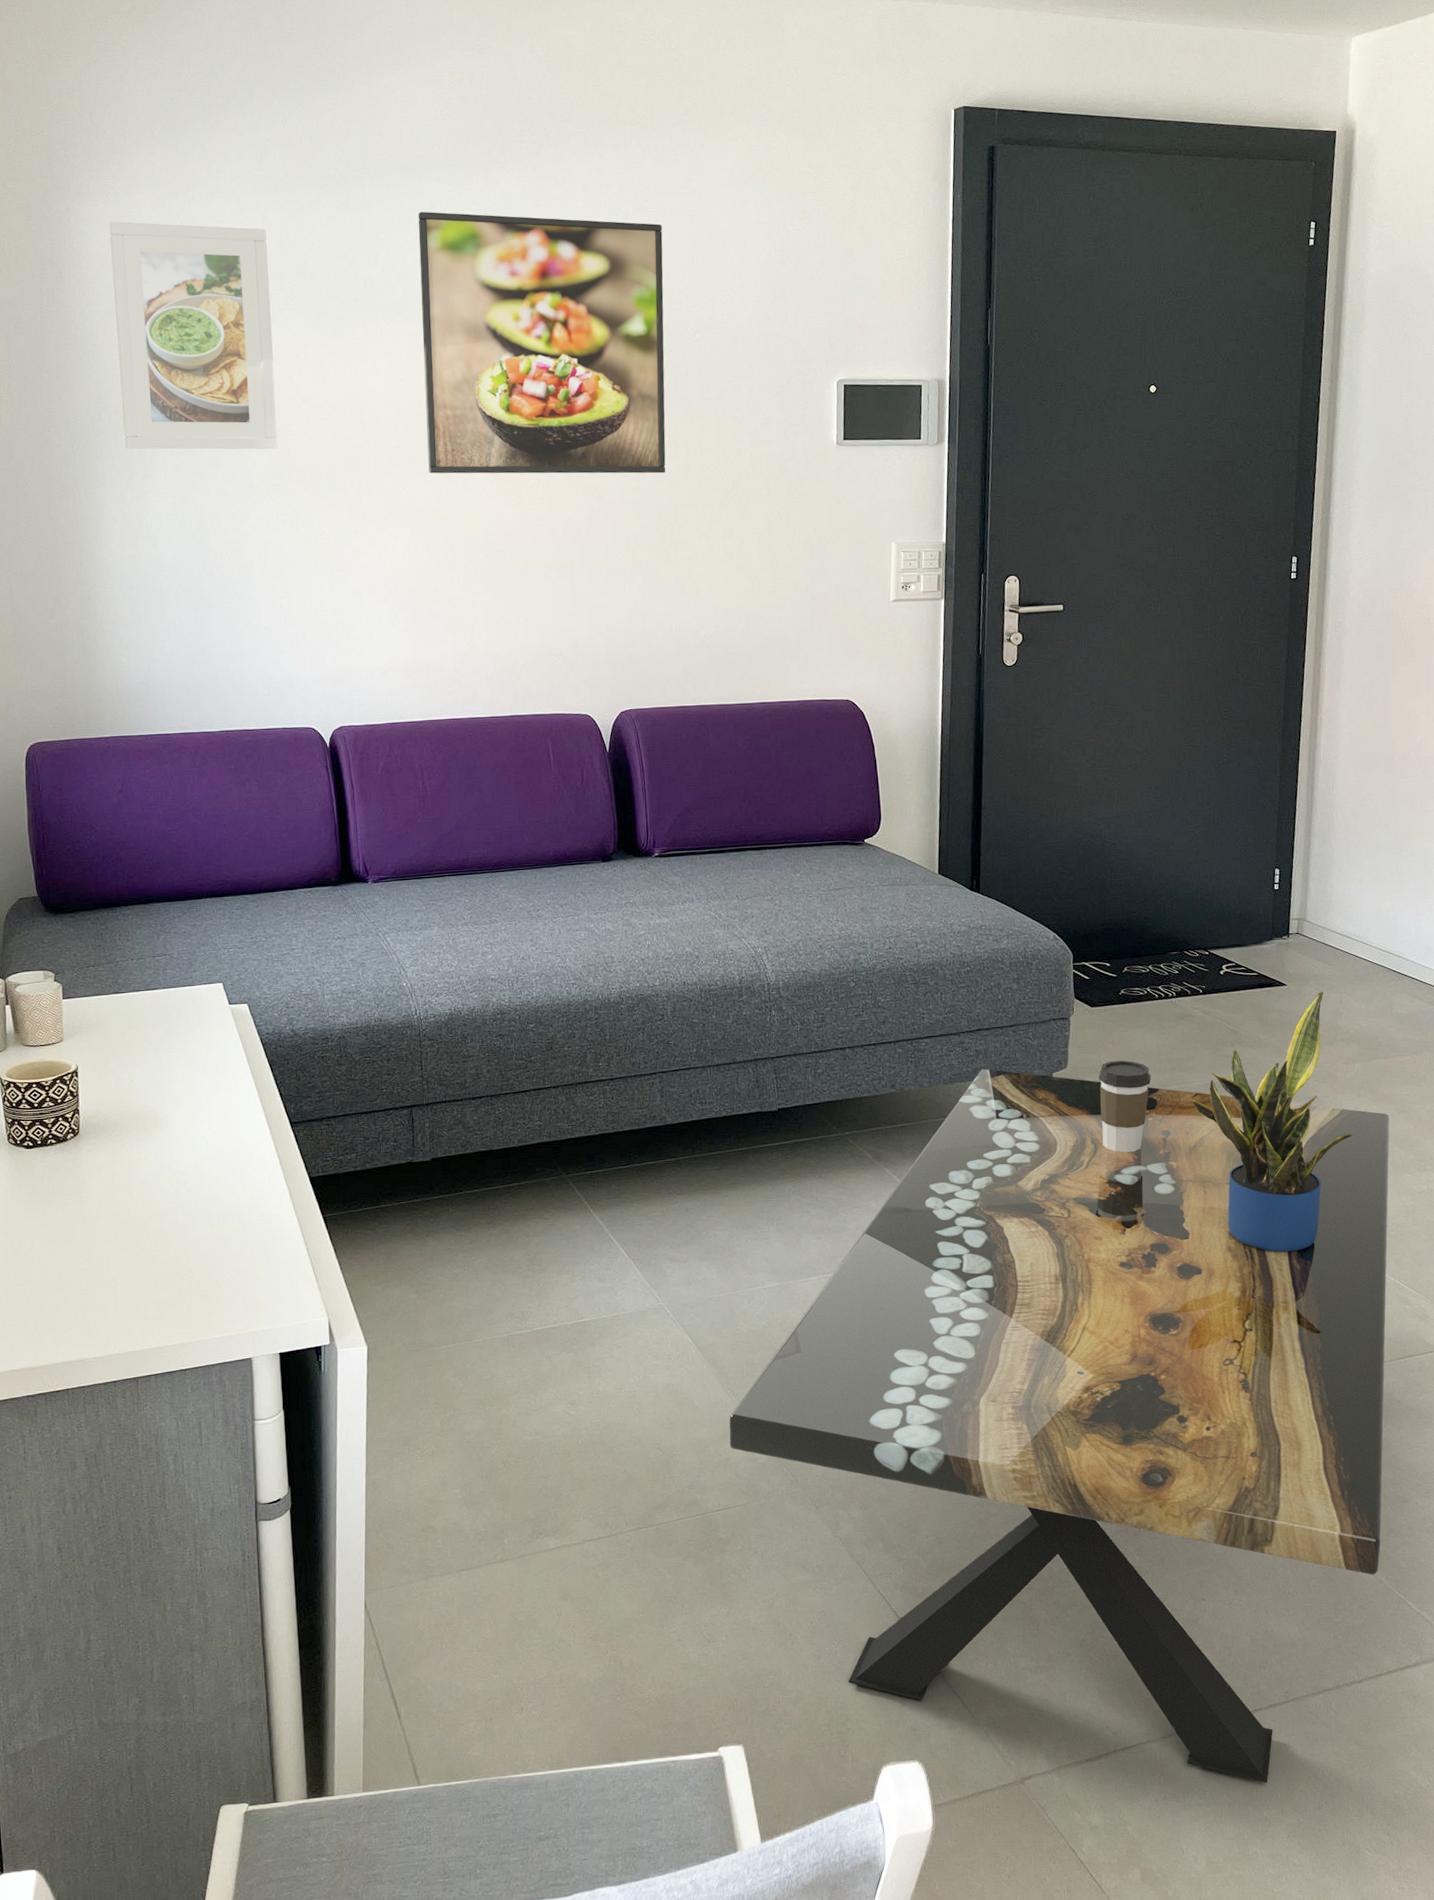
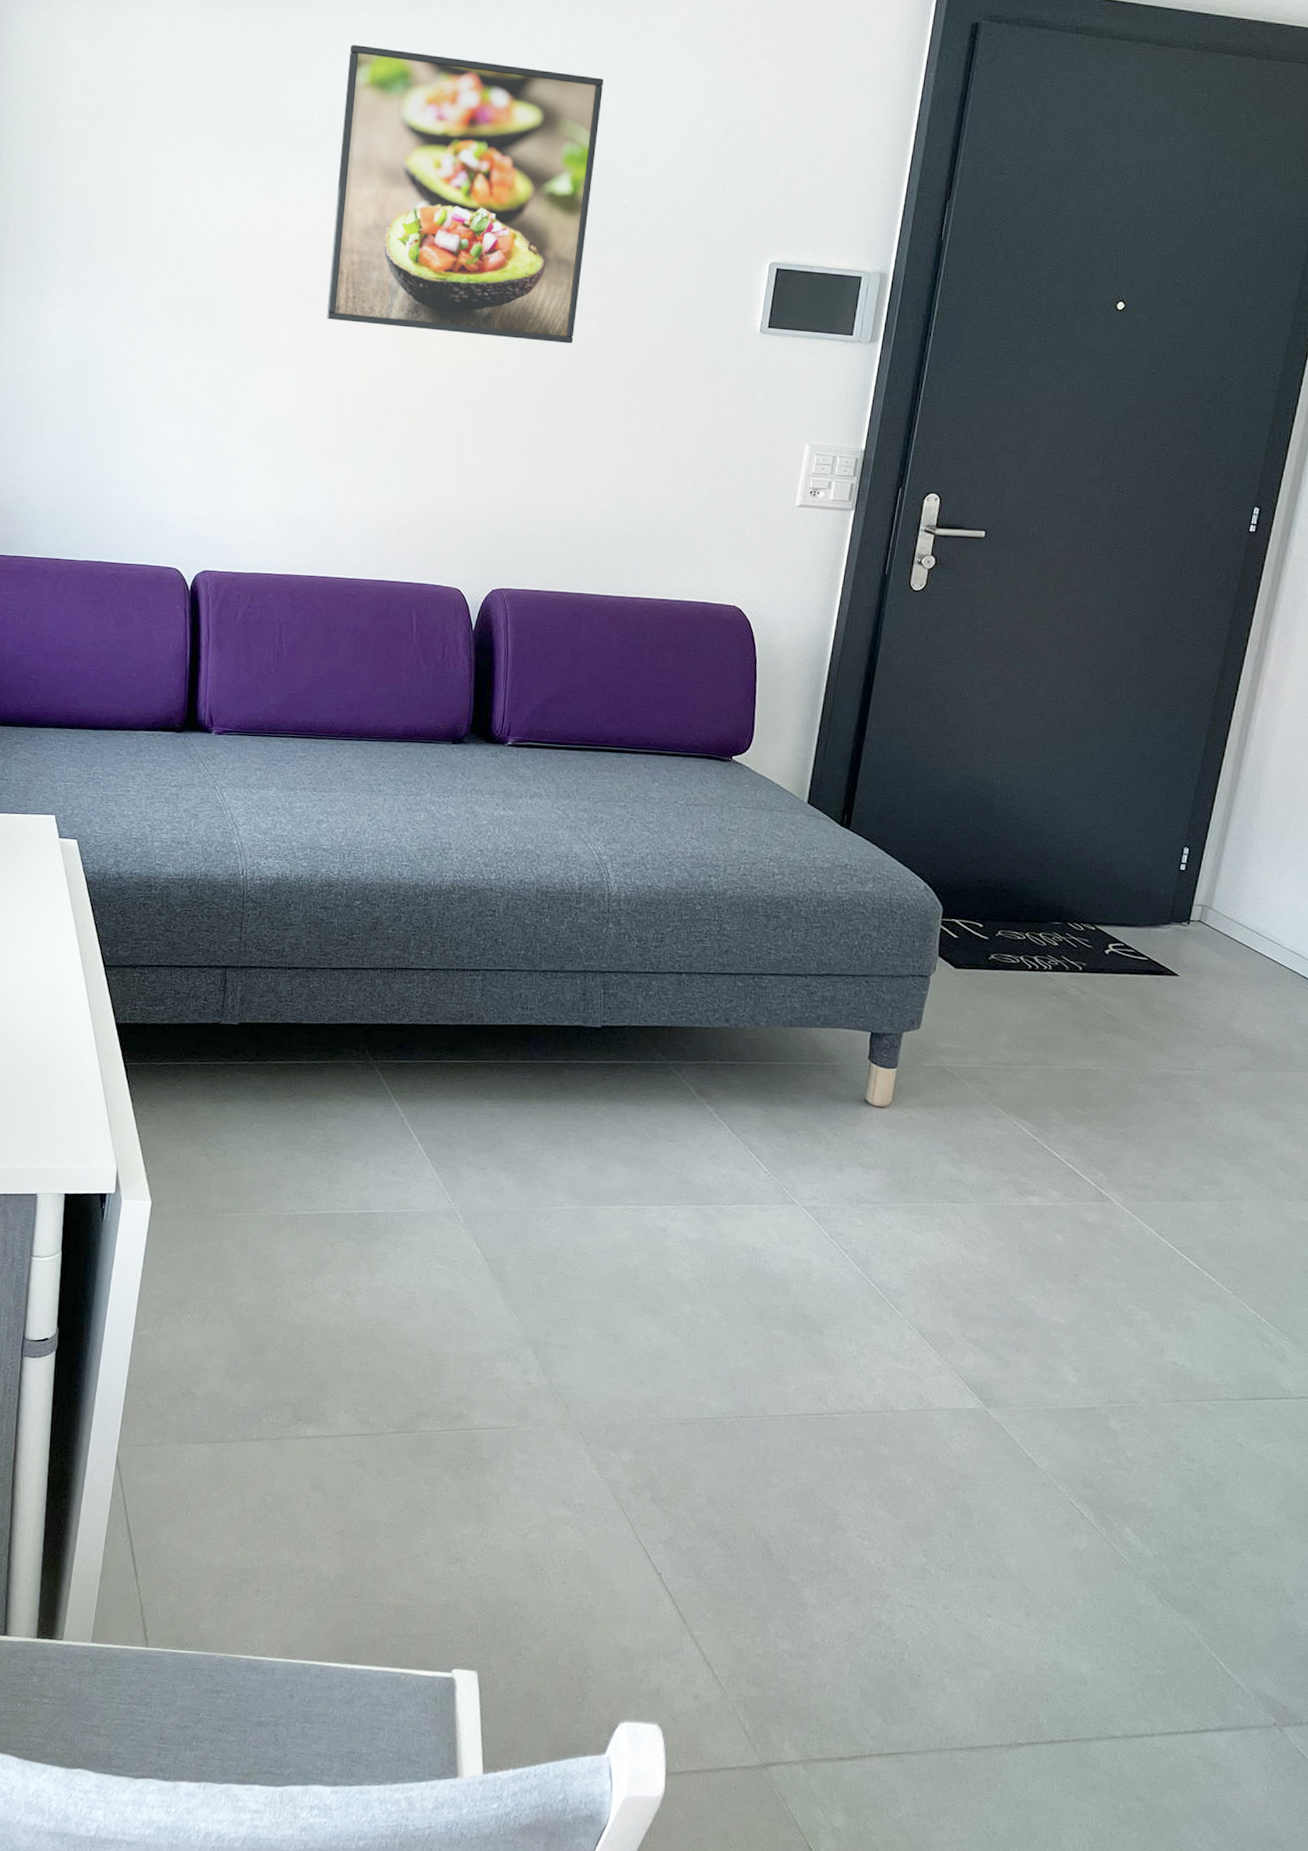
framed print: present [109,221,278,450] -> none [27,29,194,279]
coffee table: present [728,1068,1390,1783] -> none [504,1016,1277,1822]
coffee cup: present [1098,1060,1151,1153] -> none [948,1029,1012,1130]
potted plant: present [1192,991,1352,1253] -> none [1053,988,1230,1265]

